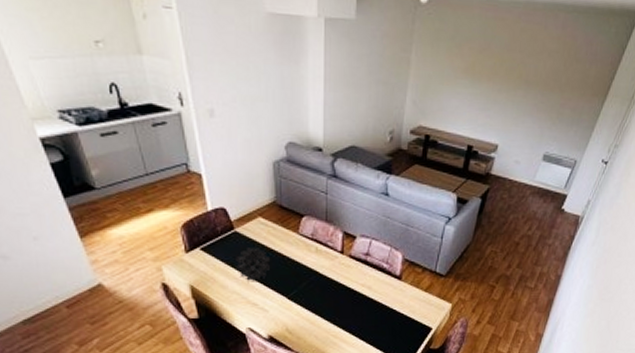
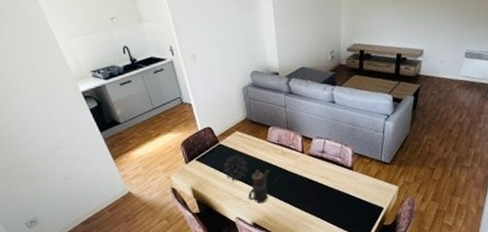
teapot: none [267,269,298,313] -> present [248,169,270,204]

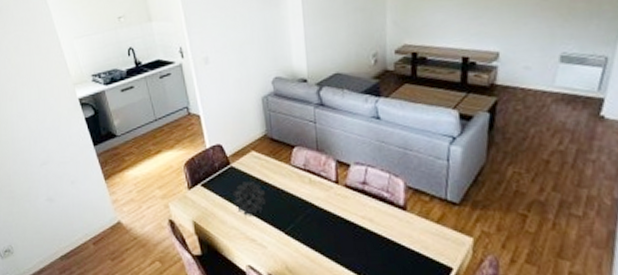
teapot: present [248,169,270,204] -> none [264,202,293,249]

